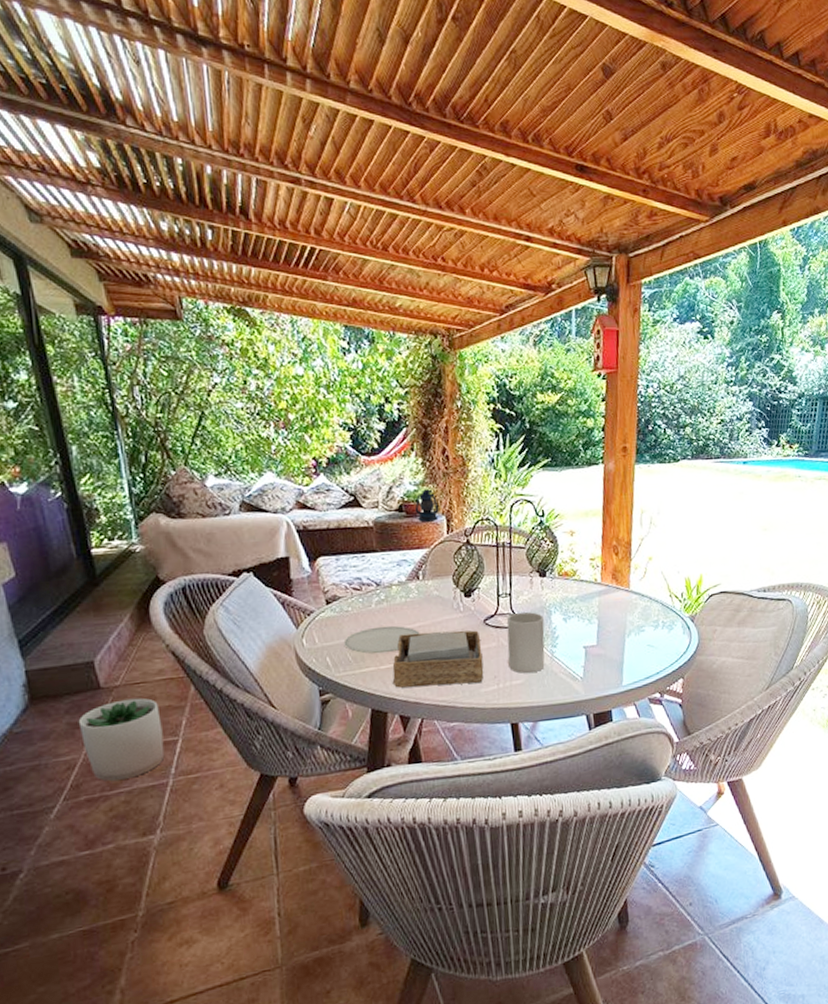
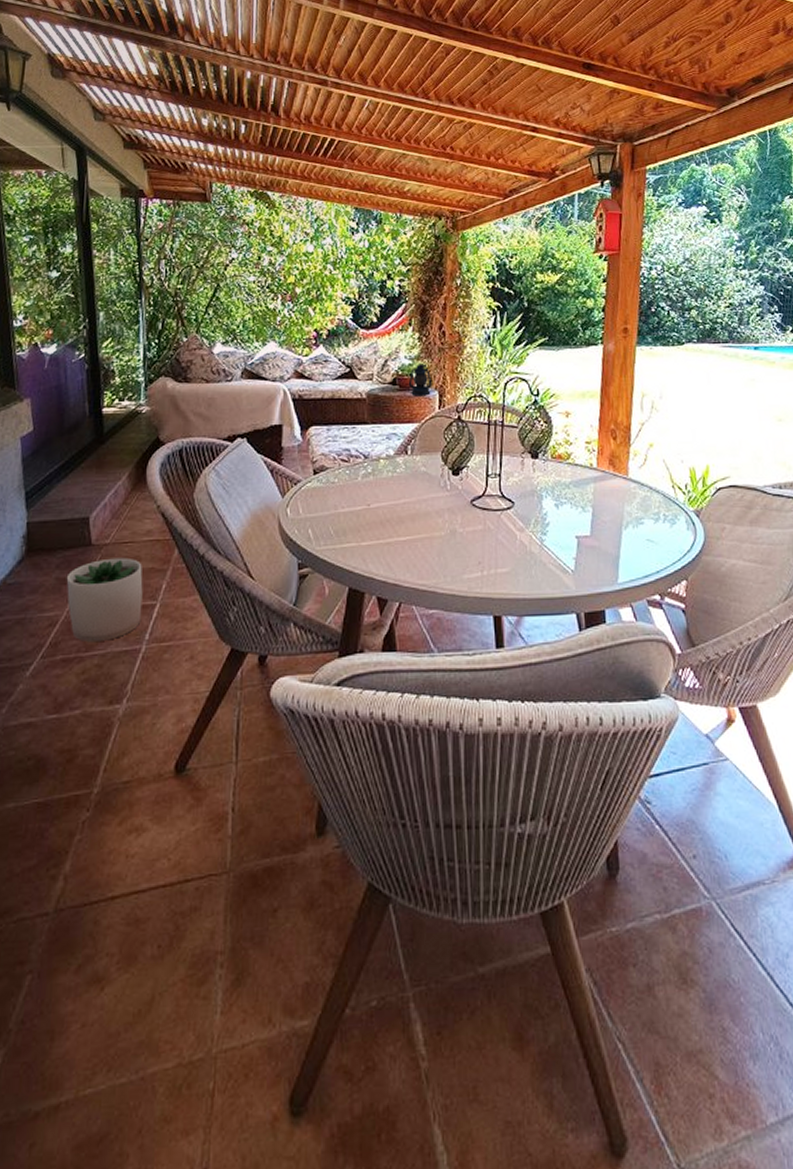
plate: present [343,625,420,654] -> none [327,500,404,529]
napkin holder: present [392,630,484,688] -> none [373,509,468,569]
cup: present [506,611,545,674] -> none [494,494,535,562]

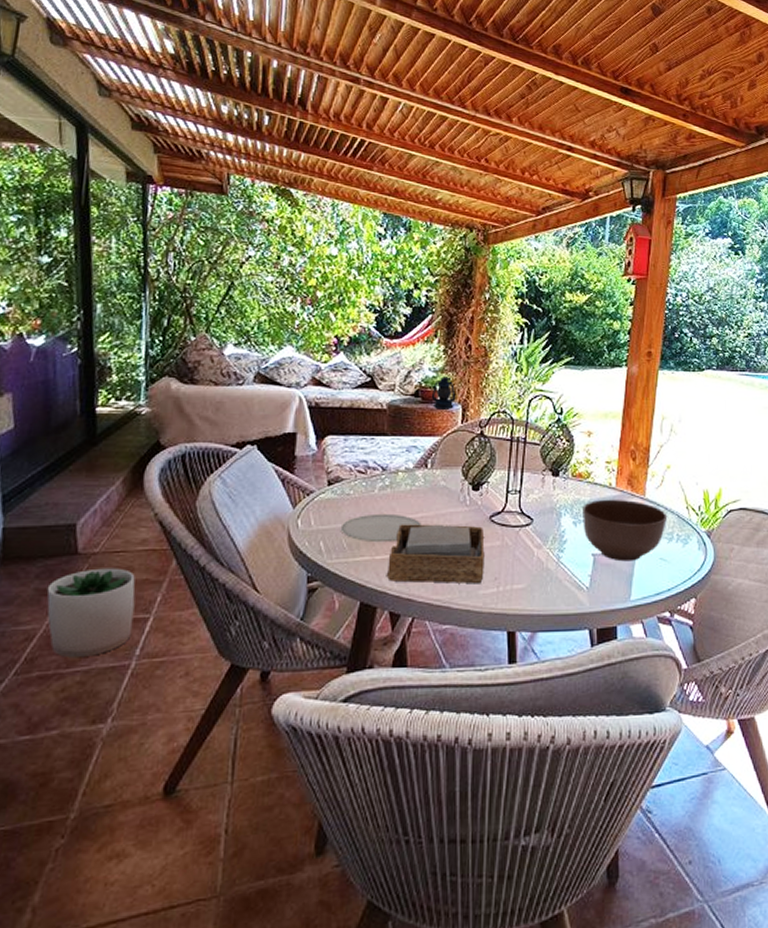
plate: none [327,500,404,529] -> present [340,513,422,543]
napkin holder: none [373,509,468,569] -> present [387,524,485,584]
bowl: none [564,479,653,544] -> present [583,499,668,562]

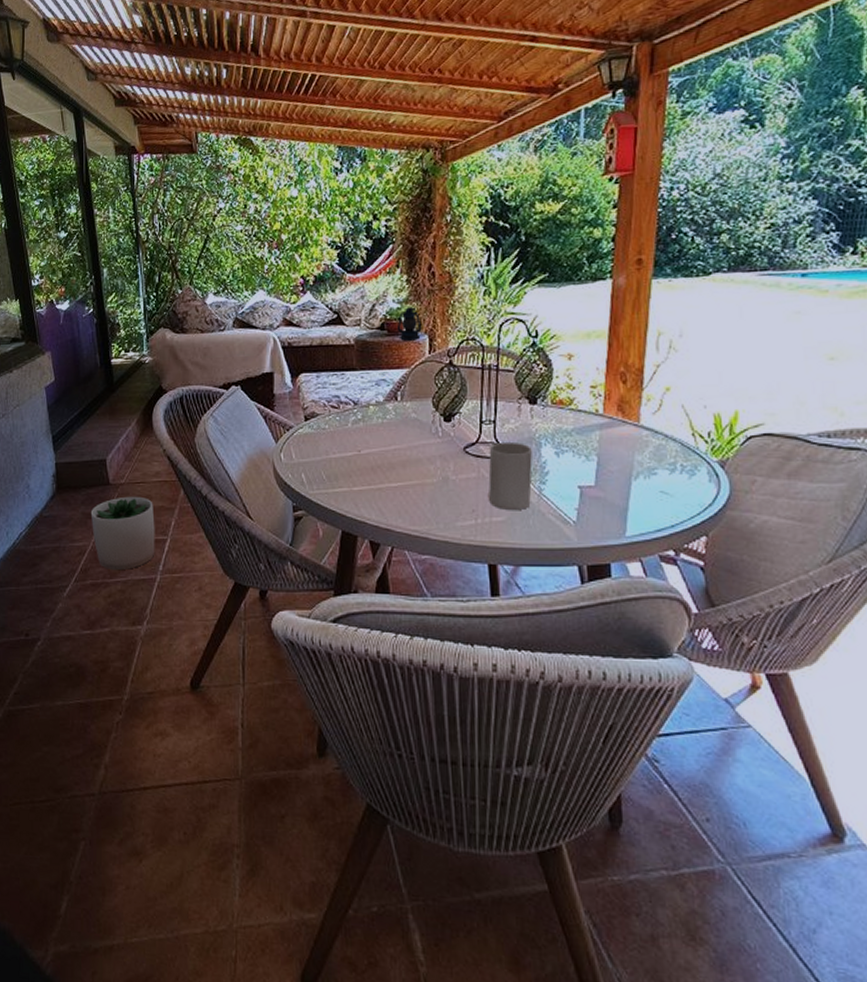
plate: present [340,513,422,543] -> none [319,446,395,475]
napkin holder: present [387,524,485,584] -> none [365,456,461,516]
cup: none [511,511,553,579] -> present [488,441,533,511]
bowl: present [583,499,668,562] -> none [565,426,669,495]

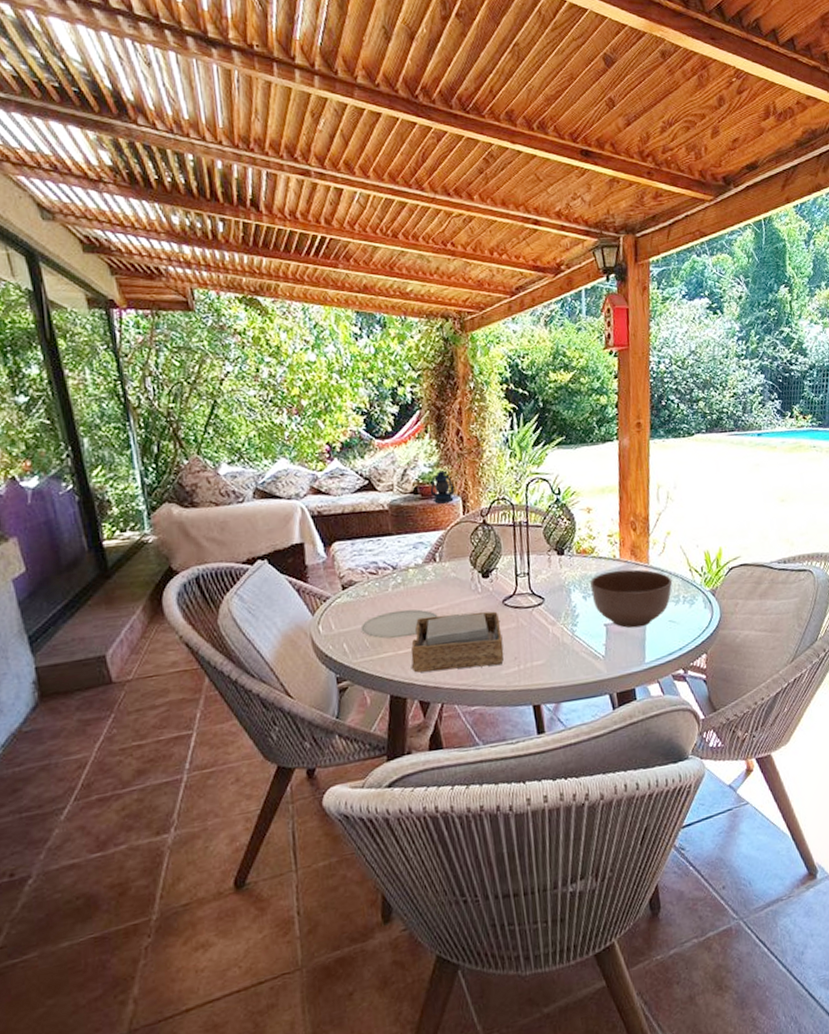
planter: present [90,496,155,570] -> none [89,691,179,779]
plate: none [319,446,395,475] -> present [360,609,438,639]
napkin holder: none [365,456,461,516] -> present [411,611,504,673]
cup: present [488,441,533,511] -> none [525,590,566,654]
bowl: none [565,426,669,495] -> present [590,569,673,628]

